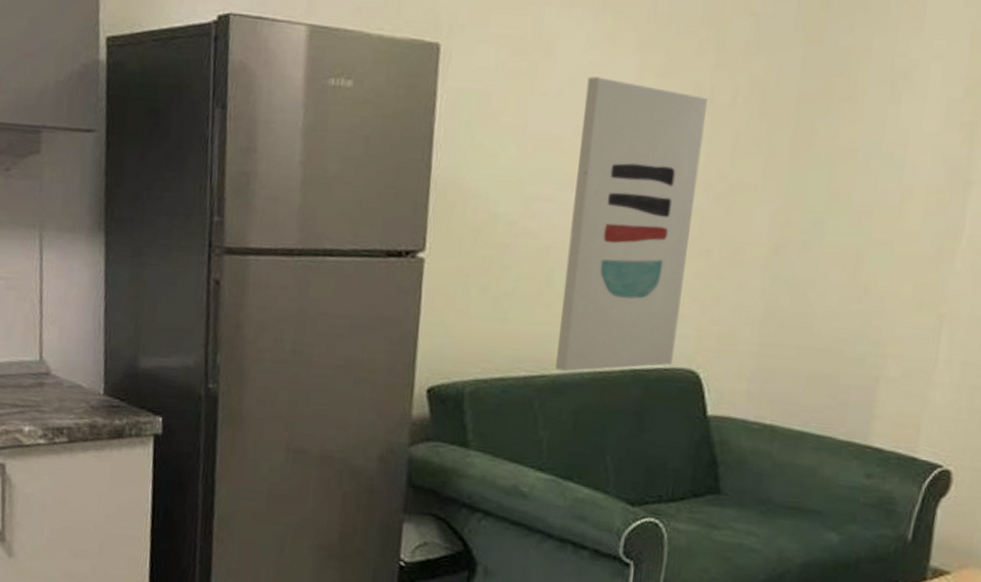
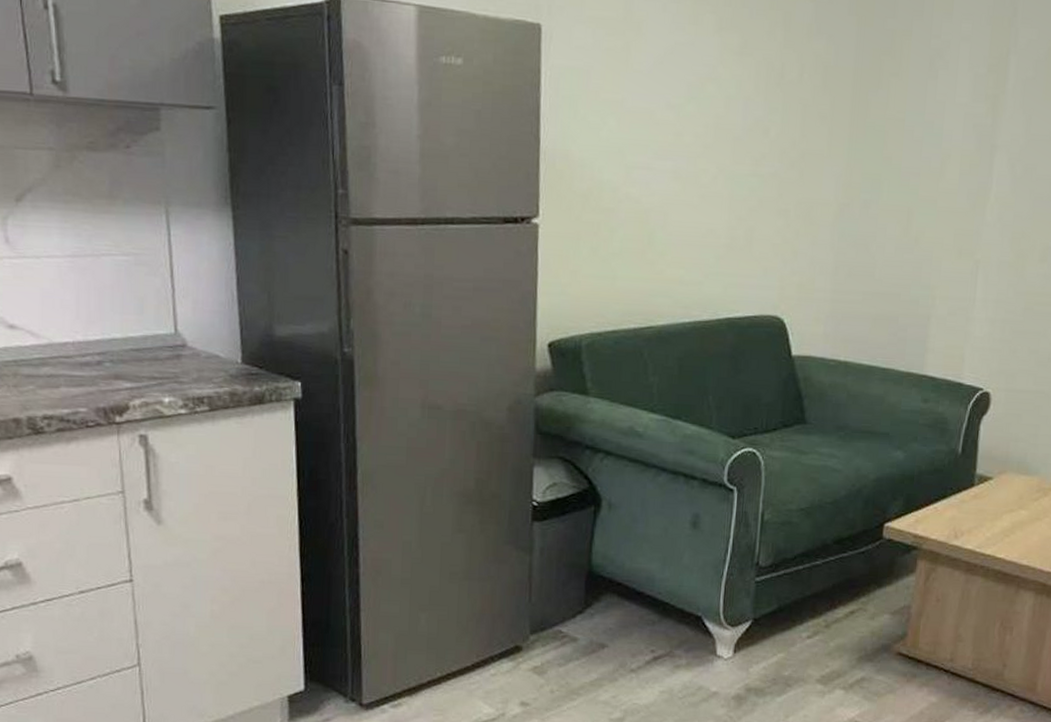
wall art: present [555,76,708,371] -> none [661,55,779,322]

